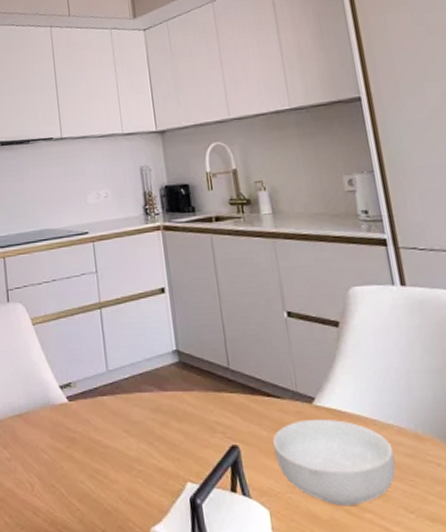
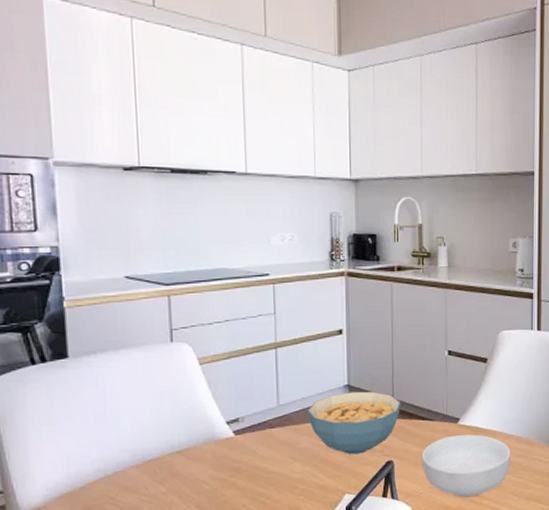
cereal bowl: none [137,358,239,434] -> present [308,391,400,455]

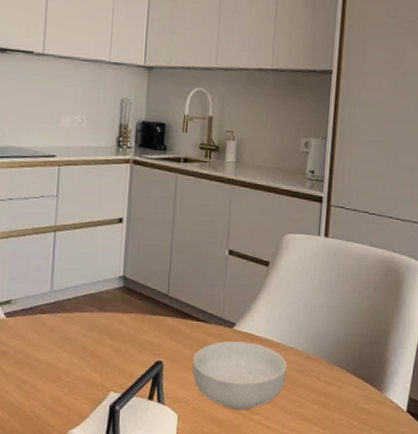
cereal bowl: present [308,391,400,455] -> none [80,284,175,351]

